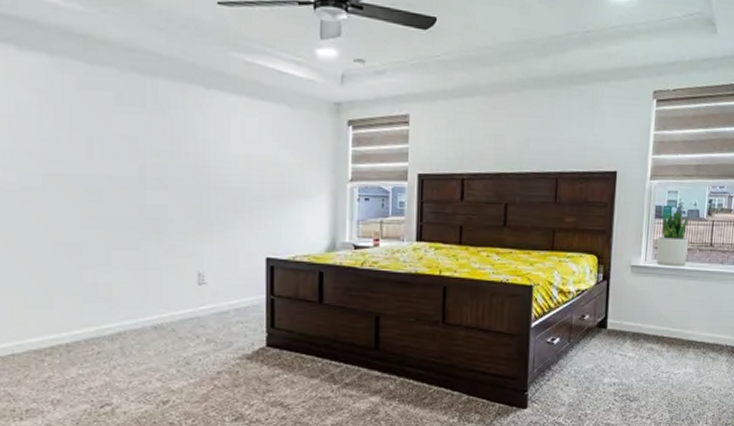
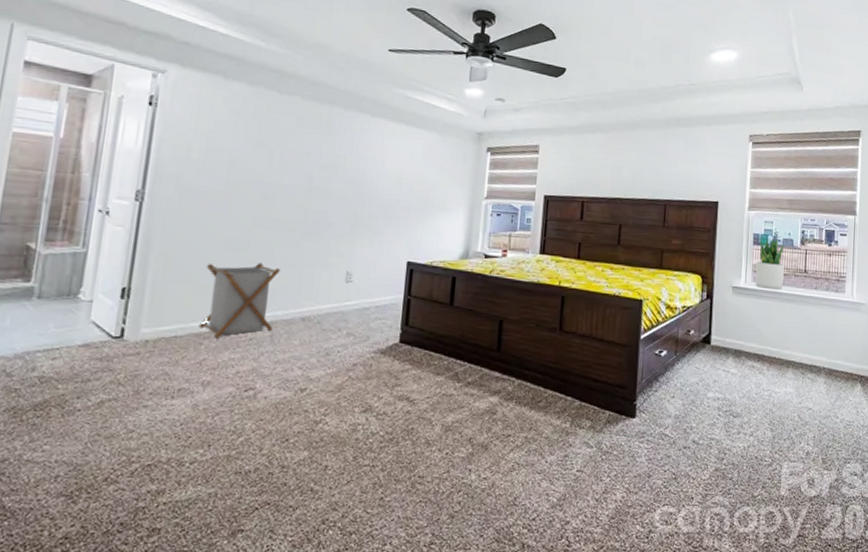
laundry basket: none [36,268,122,354] -> present [198,263,280,339]

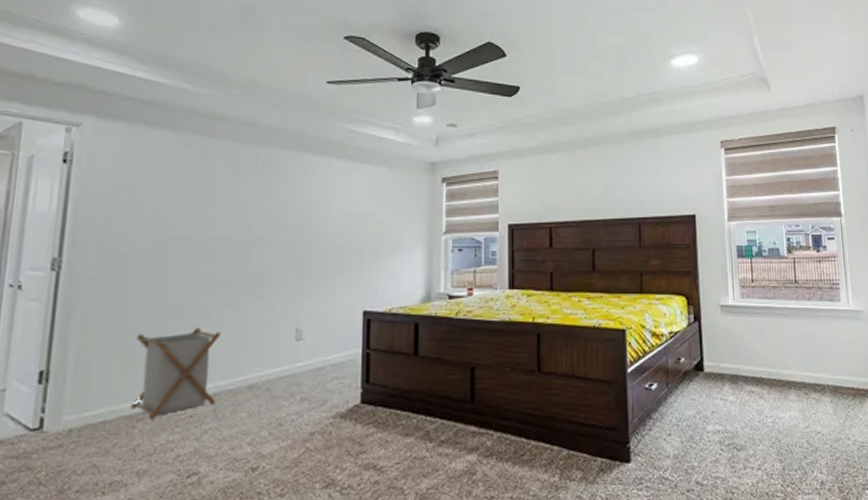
planter: present [755,238,784,291] -> none [742,248,774,306]

